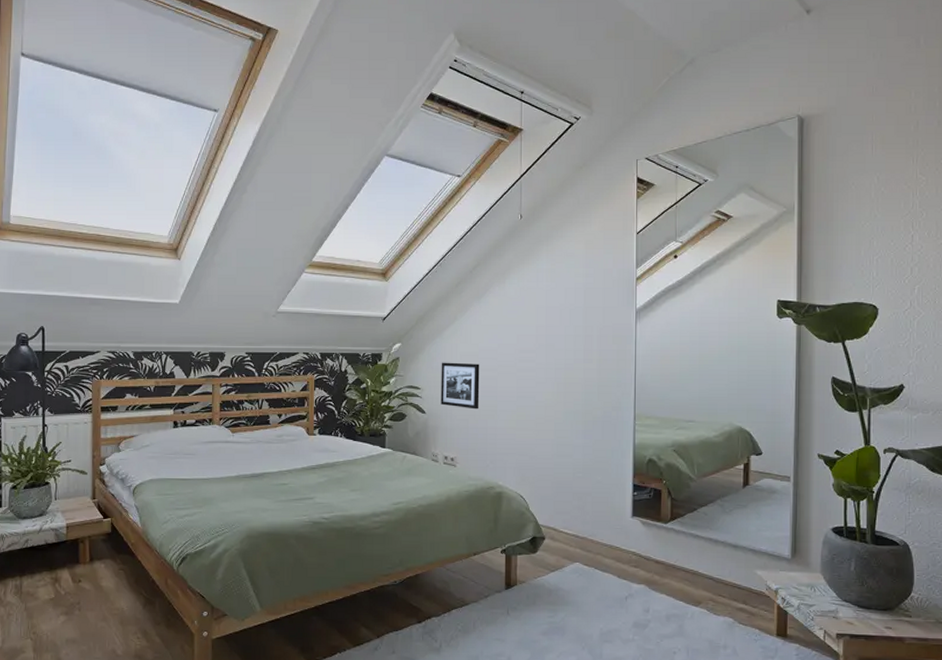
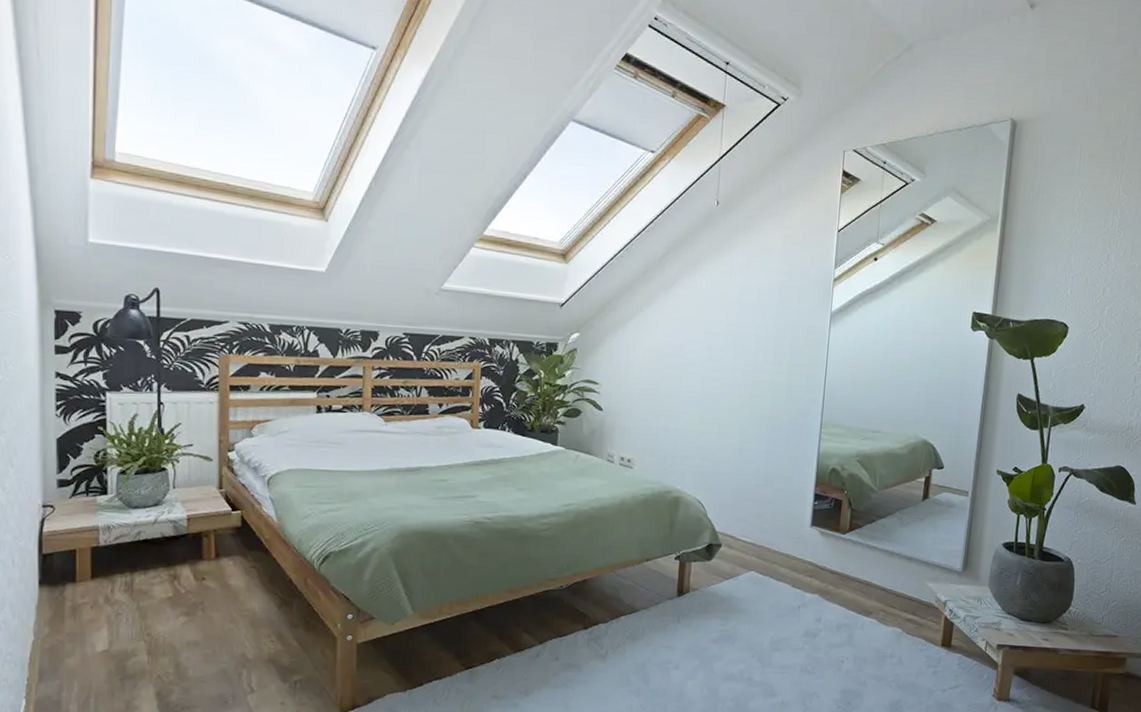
picture frame: present [440,362,480,410] -> none [619,356,664,409]

